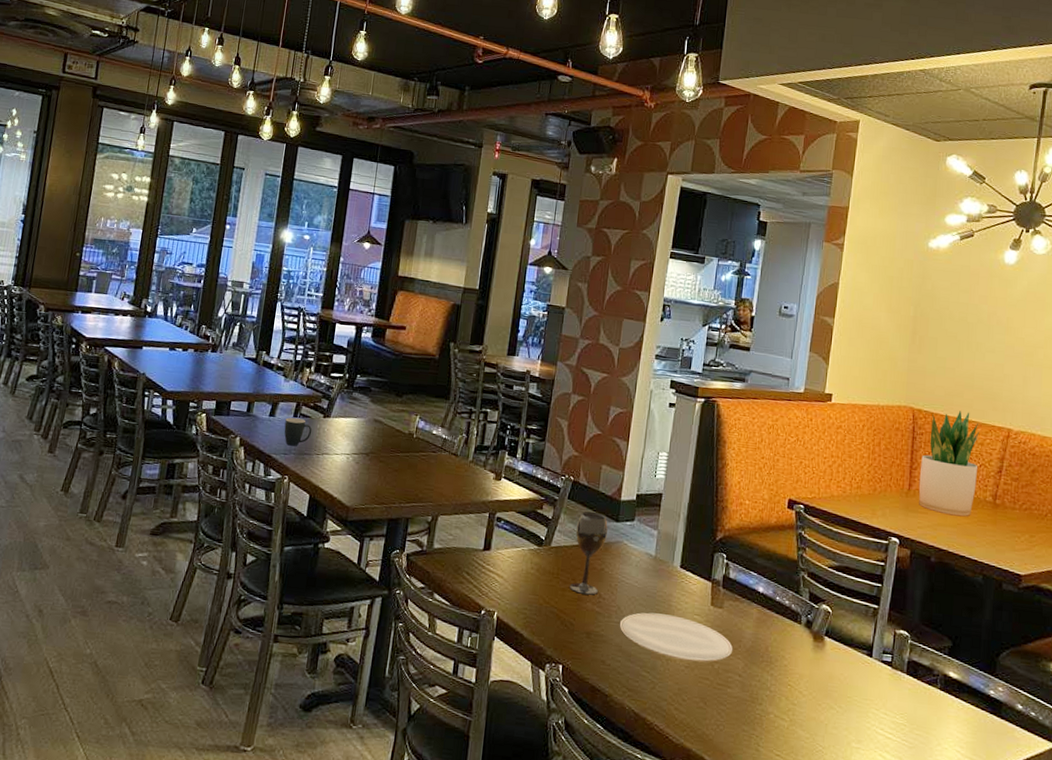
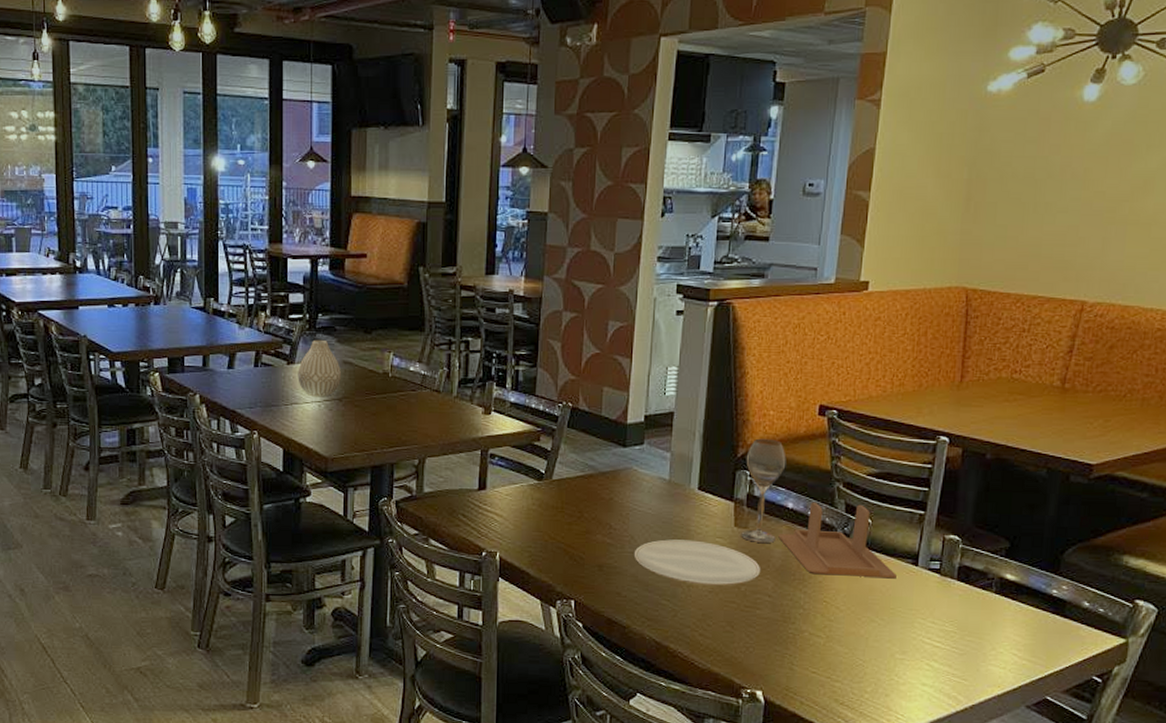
mug: present [284,417,312,446] -> none [246,368,277,398]
vase: none [331,397,372,451] -> present [298,339,342,397]
wine glass: present [570,511,608,595] -> none [577,438,614,527]
wineglass: none [716,524,759,625] -> present [741,438,787,544]
napkin holder: none [749,588,853,668] -> present [778,501,897,579]
planter: present [918,411,980,517] -> none [972,286,1048,406]

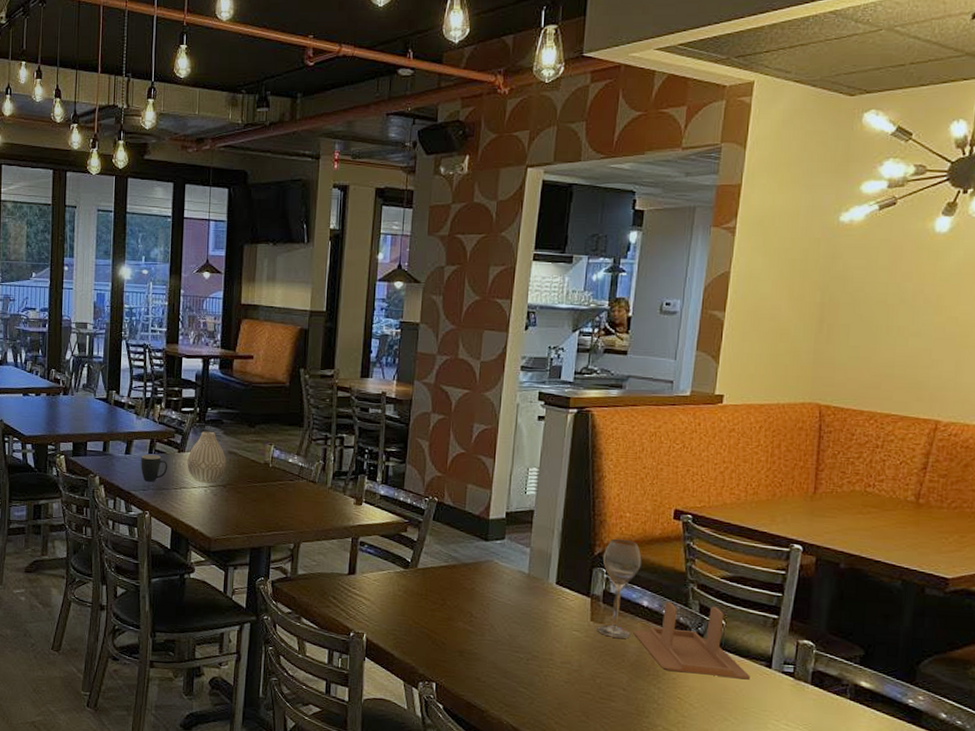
mug: none [246,368,277,398] -> present [141,454,168,482]
plate: present [633,539,760,586] -> none [493,629,615,678]

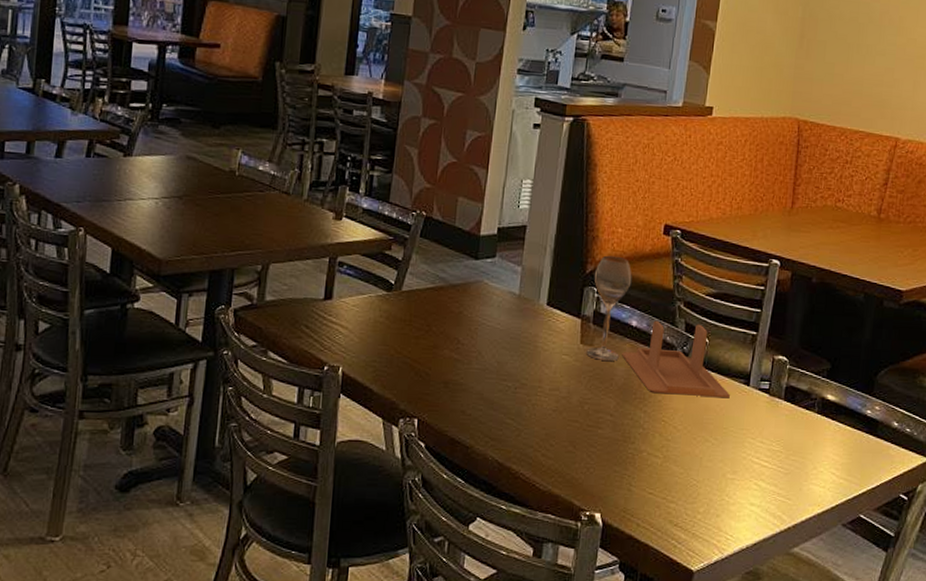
mug: present [141,454,168,482] -> none [75,158,111,192]
vase: present [187,431,227,483] -> none [134,131,184,194]

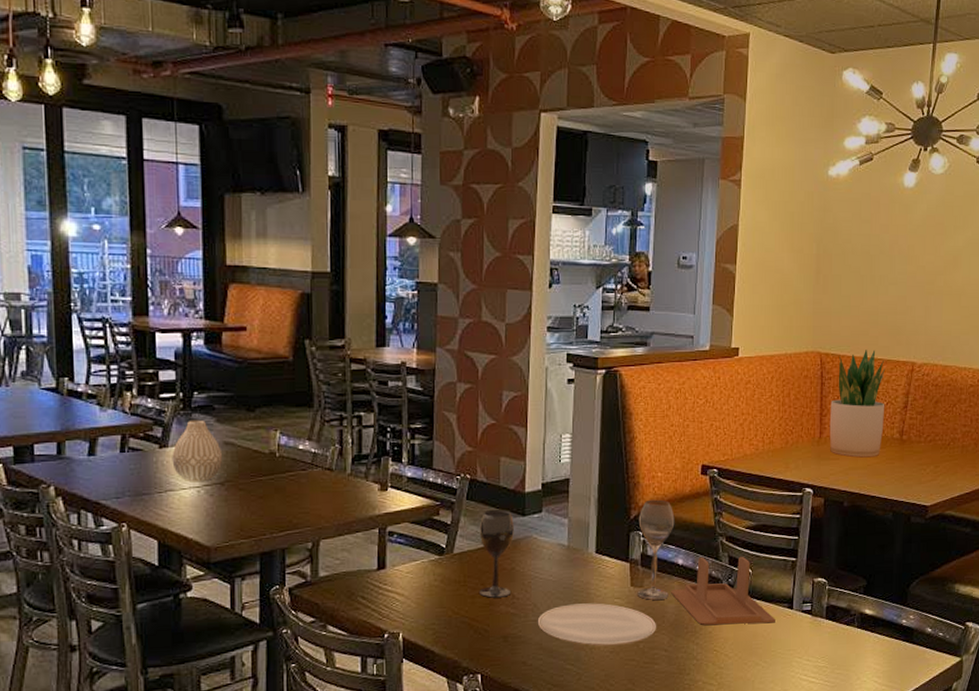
vase: none [134,131,184,194] -> present [172,420,223,482]
wine glass: none [424,249,466,341] -> present [479,509,514,598]
plate: none [480,355,604,405] -> present [537,603,656,647]
planter: none [801,120,867,234] -> present [829,350,886,458]

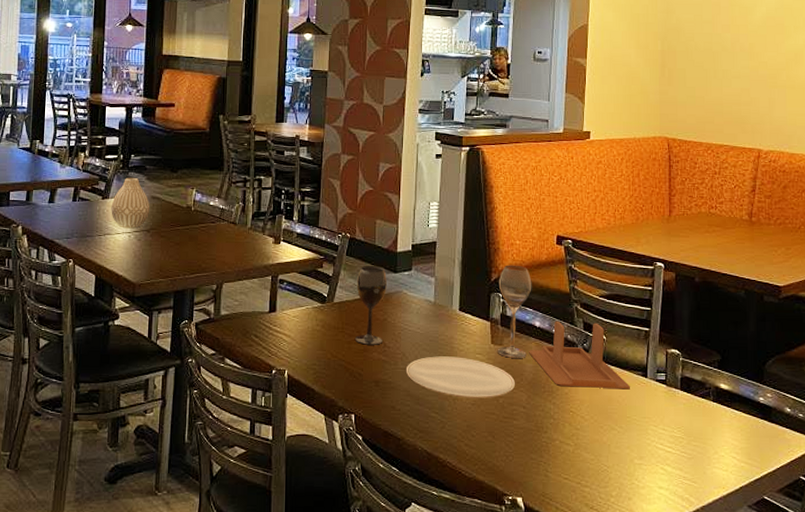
planter: present [829,350,886,458] -> none [678,136,733,237]

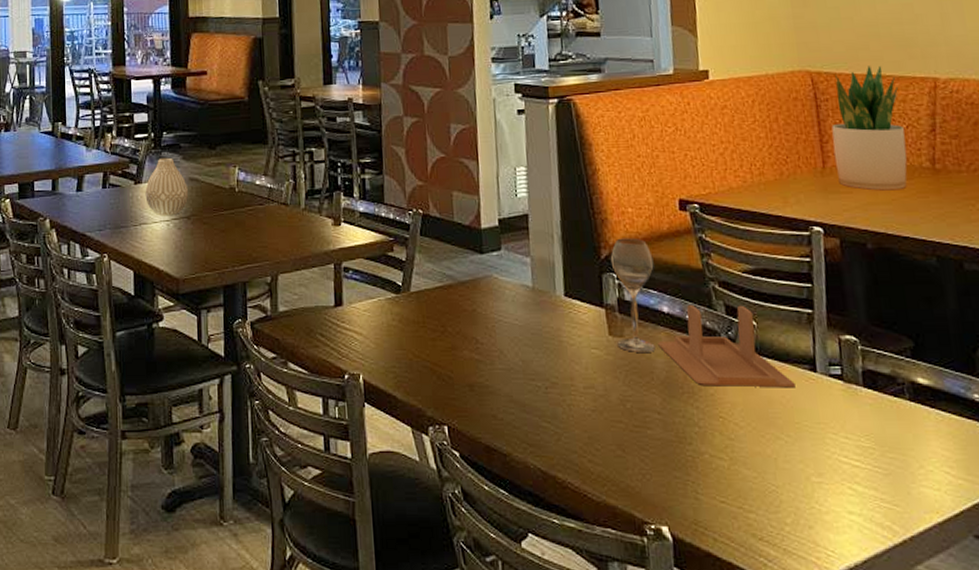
wine glass: present [355,265,387,345] -> none [435,246,475,341]
plate: present [405,356,515,399] -> none [505,352,644,403]
planter: none [678,136,733,237] -> present [831,65,908,191]

